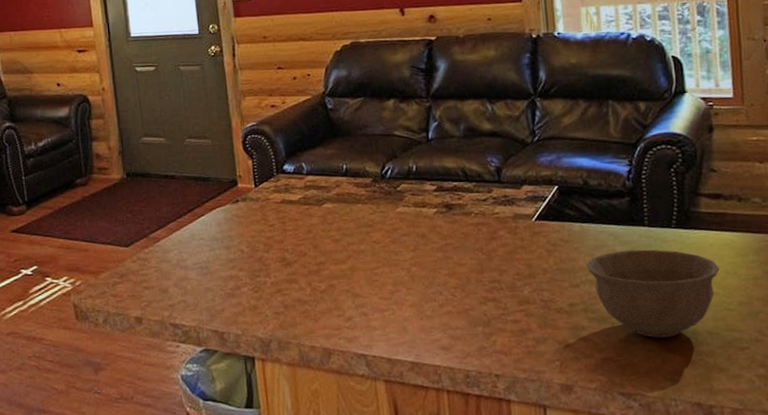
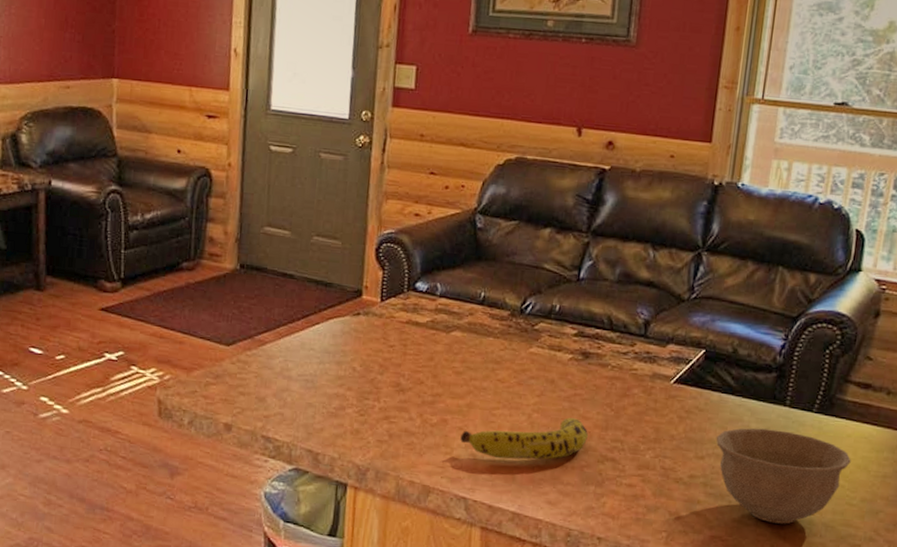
fruit: none [349,266,467,314] -> present [460,418,589,460]

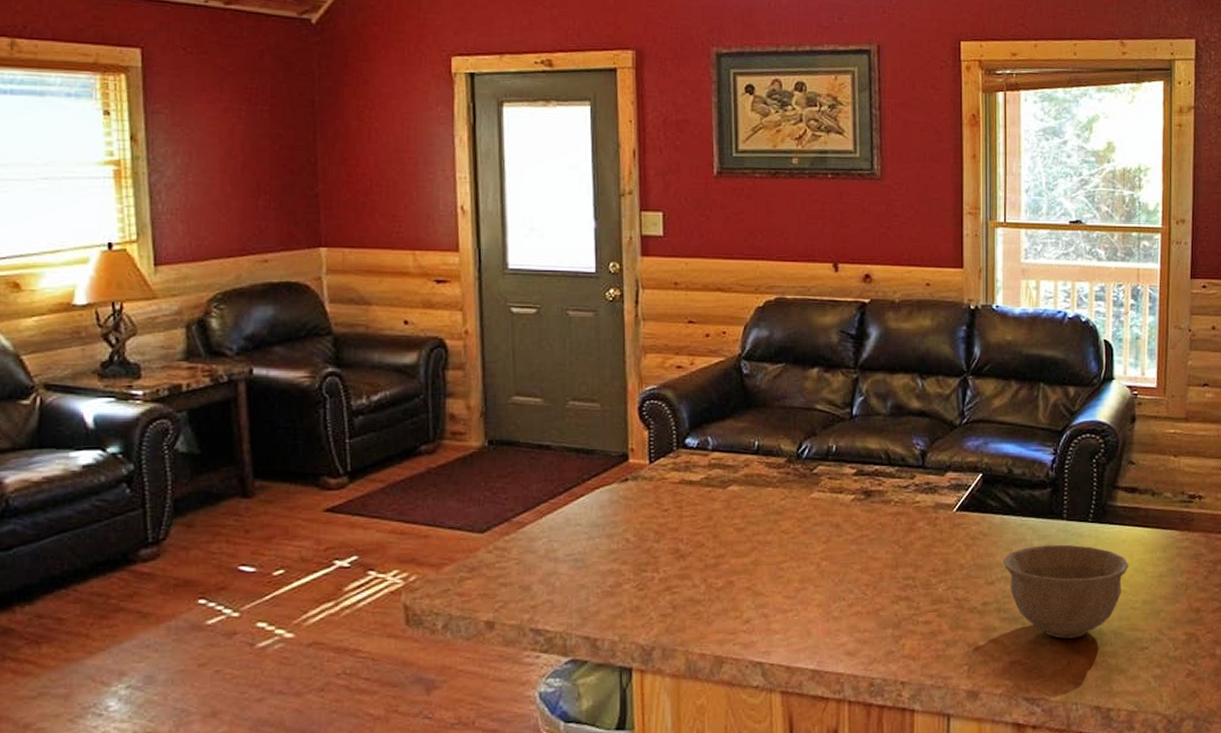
fruit: present [460,418,589,460] -> none [749,561,880,615]

